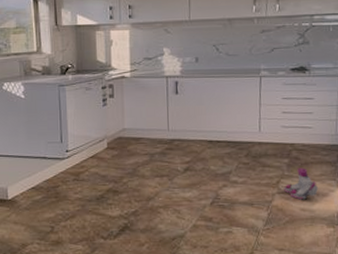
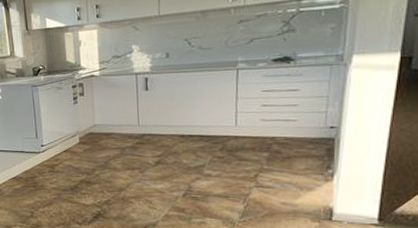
boots: present [284,167,319,200] -> none [263,161,303,194]

